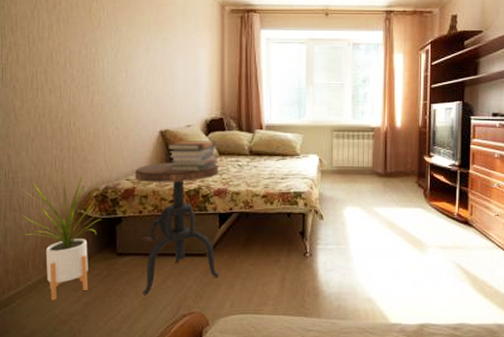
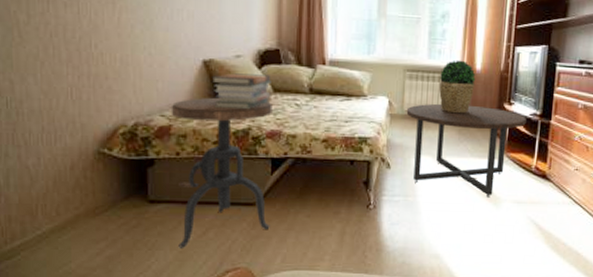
house plant: present [19,169,104,300] -> none [25,100,133,253]
coffee table: none [335,159,446,244] -> present [406,103,527,198]
potted plant: none [364,119,397,167] -> present [439,60,476,114]

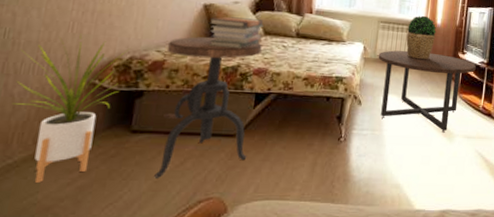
house plant: none [25,100,133,253] -> present [12,33,130,183]

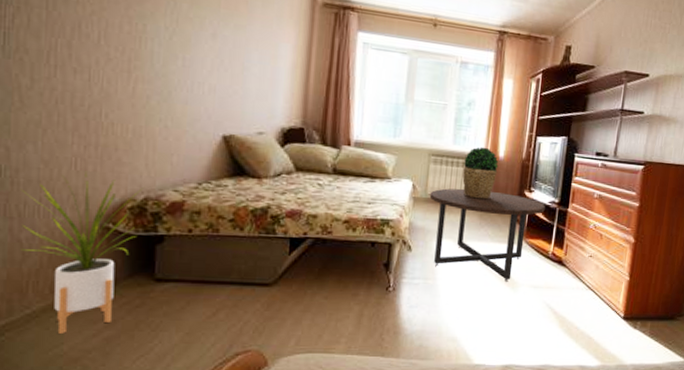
side table: present [154,36,262,178] -> none [185,173,294,330]
book stack: present [208,17,264,48] -> none [230,150,294,187]

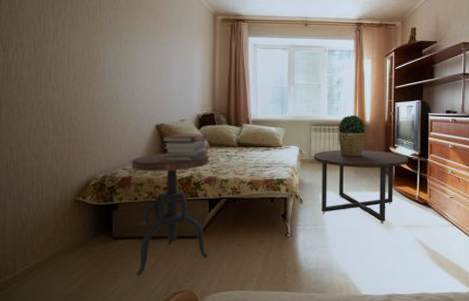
house plant: present [21,171,144,334] -> none [20,160,102,283]
side table: none [185,173,294,330] -> present [131,153,209,276]
book stack: none [230,150,294,187] -> present [162,134,208,161]

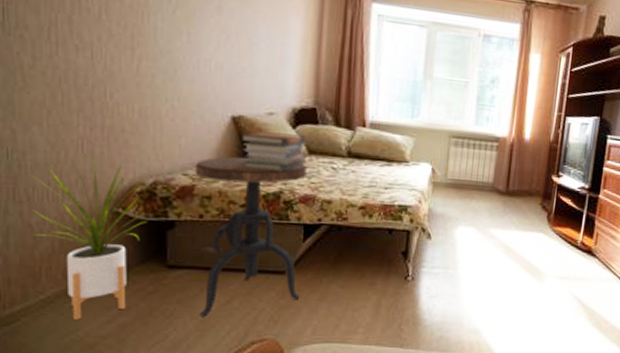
house plant: none [20,160,102,283] -> present [28,154,152,320]
coffee table: present [313,149,408,224] -> none [450,172,574,272]
potted plant: present [338,115,366,157] -> none [485,128,525,185]

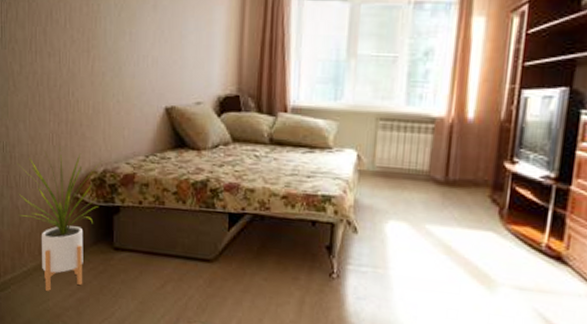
side table: present [194,156,307,317] -> none [135,145,231,299]
book stack: present [240,132,307,171] -> none [172,121,231,159]

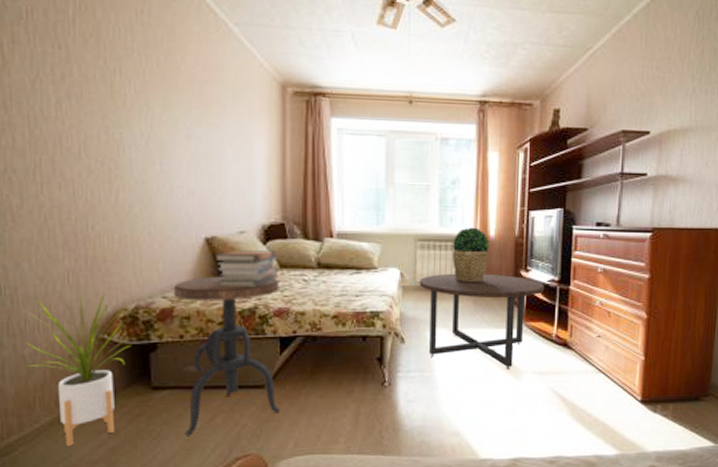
side table: none [135,145,231,299] -> present [173,276,281,436]
book stack: none [172,121,231,159] -> present [214,250,278,286]
coffee table: none [378,159,535,279] -> present [419,273,544,370]
potted plant: none [419,106,467,173] -> present [452,227,490,283]

